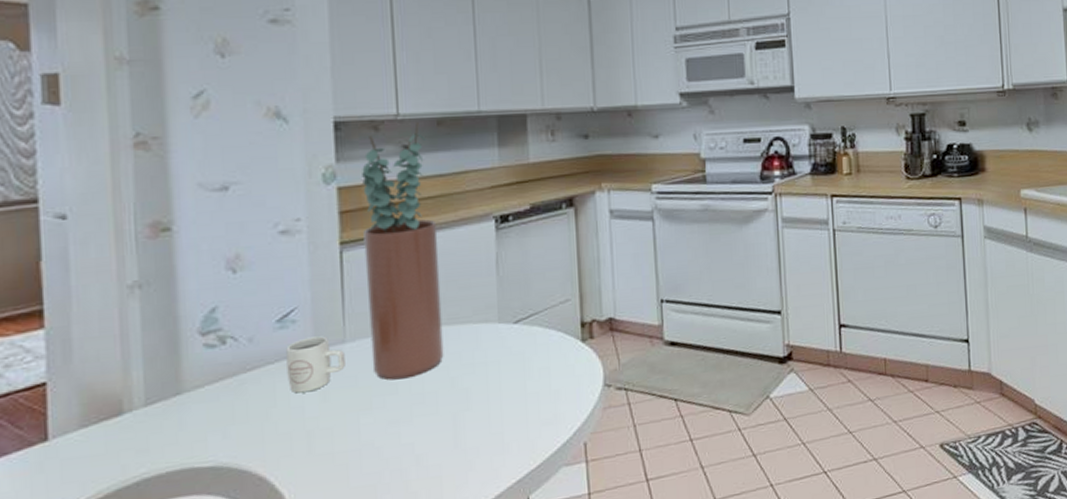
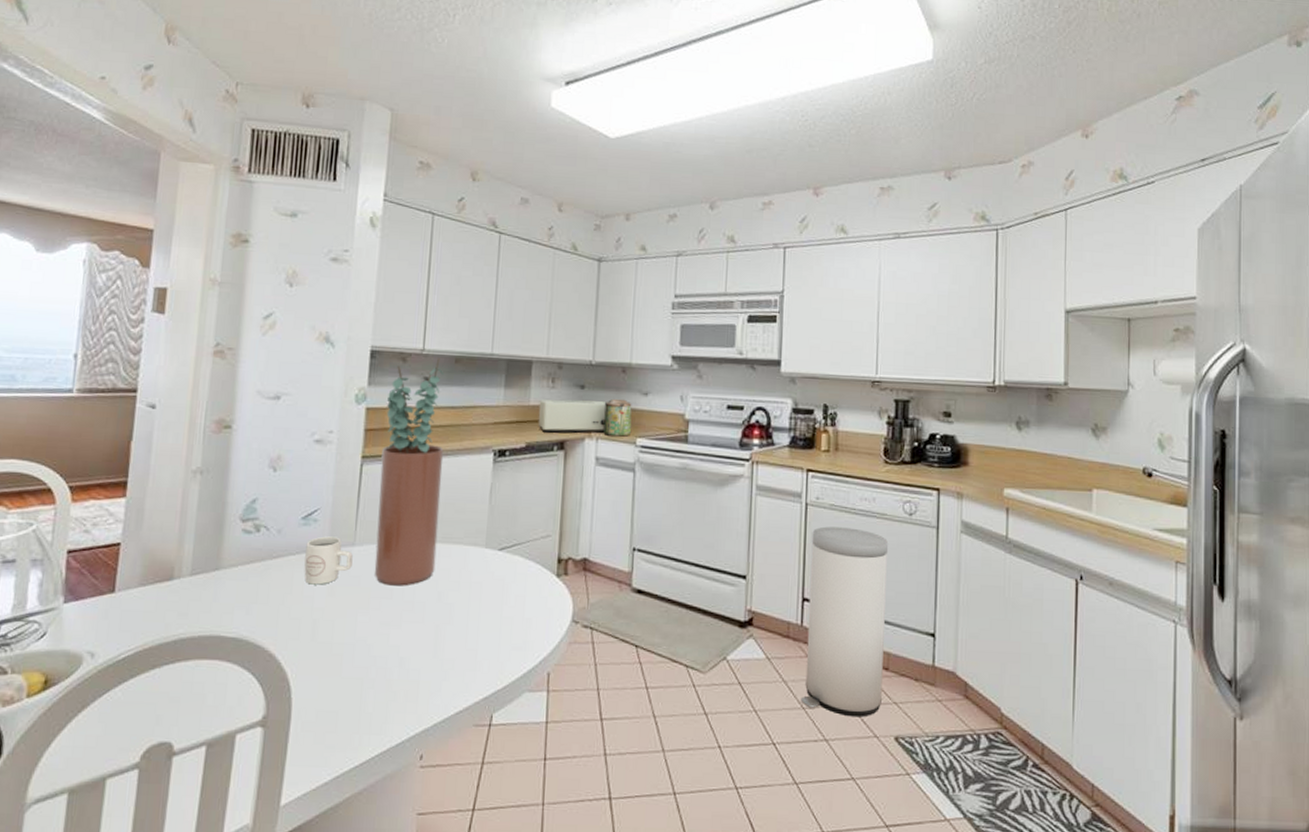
toaster: none [539,150,616,190] -> present [537,399,607,433]
canister: none [612,144,646,186] -> present [603,398,632,437]
pedal bin: none [842,248,924,433] -> present [800,526,889,717]

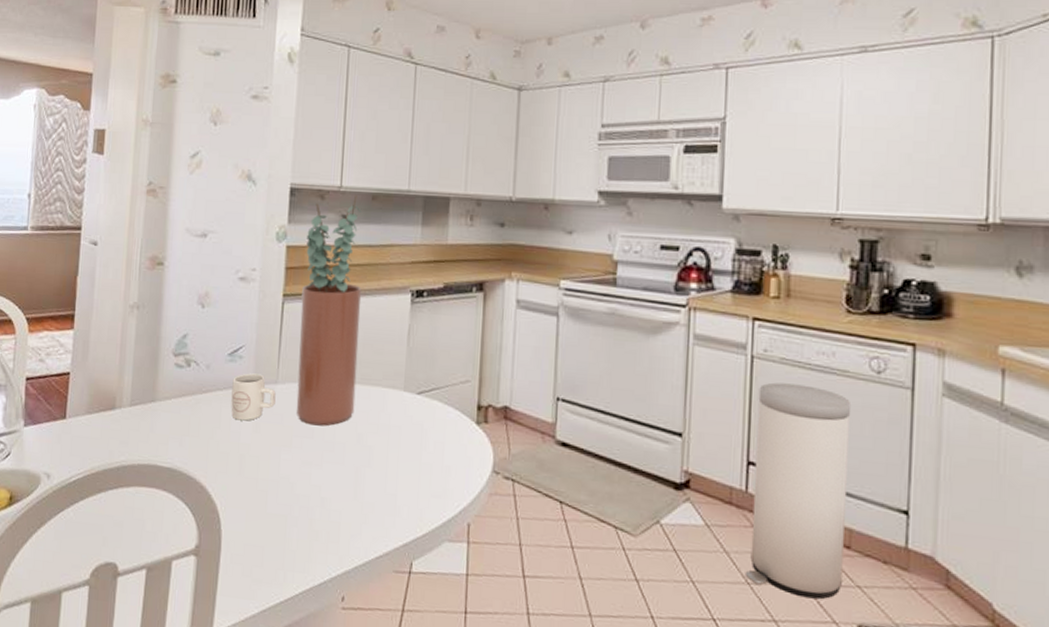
toaster: present [537,399,607,433] -> none [456,238,528,274]
canister: present [603,398,632,437] -> none [525,237,555,279]

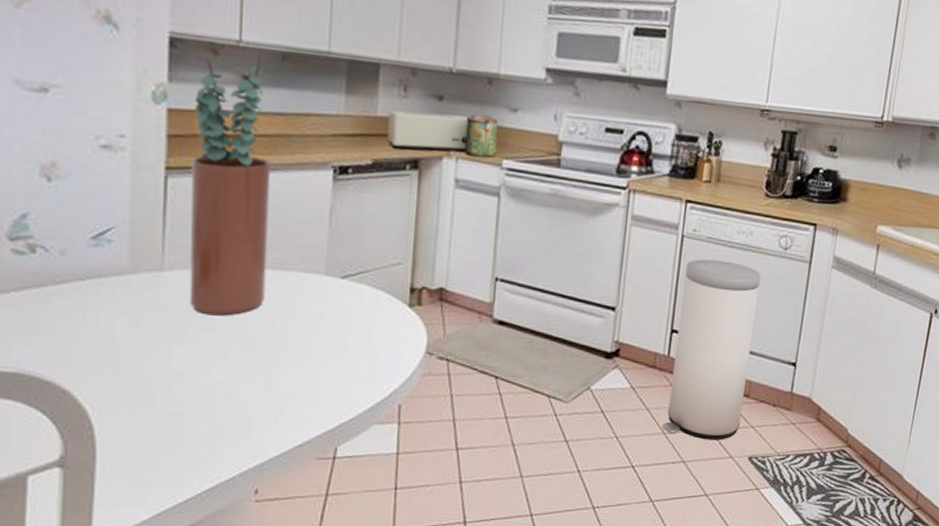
mug: present [231,373,276,421] -> none [99,259,161,314]
toaster: none [456,238,528,274] -> present [386,110,469,152]
canister: none [525,237,555,279] -> present [464,113,499,158]

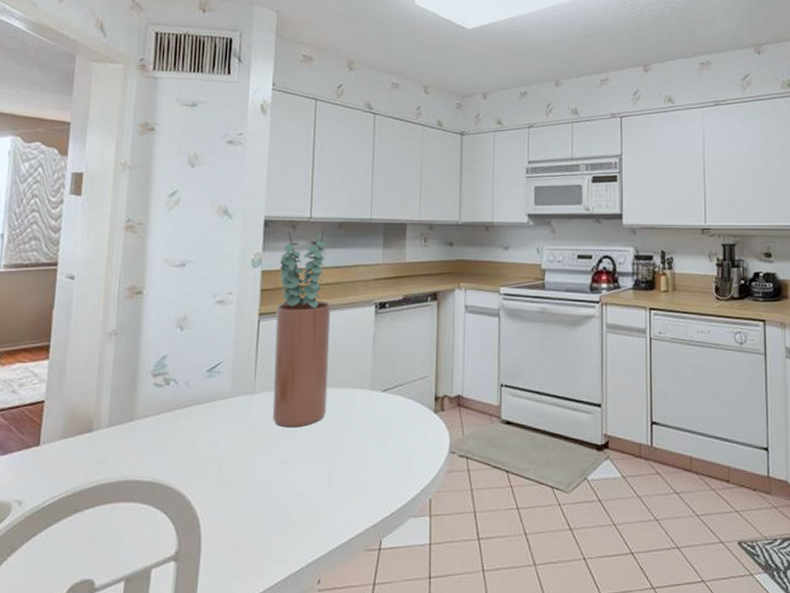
toaster: present [386,110,469,152] -> none [413,256,473,286]
canister: present [464,113,499,158] -> none [470,253,496,286]
pedal bin: present [662,259,762,440] -> none [654,357,725,526]

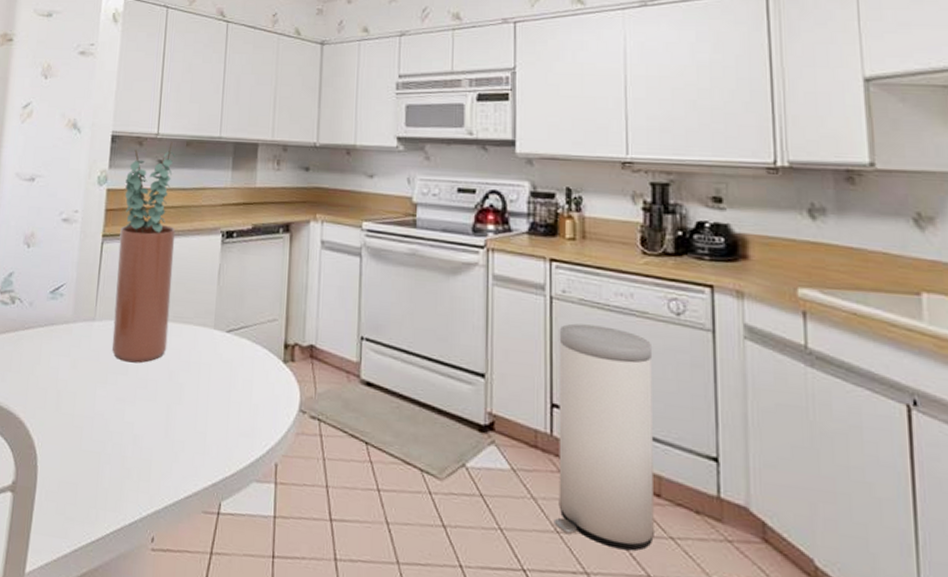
pedal bin: none [654,357,725,526] -> present [554,323,654,551]

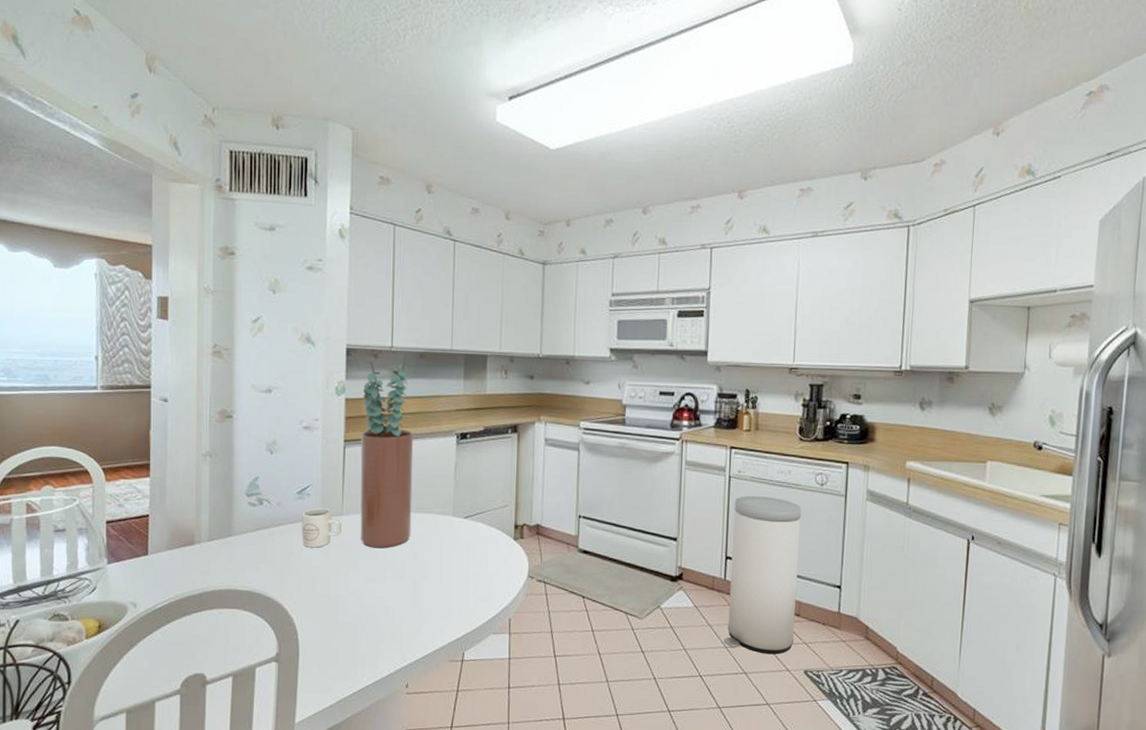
mug: none [51,310,93,357] -> present [302,508,342,548]

